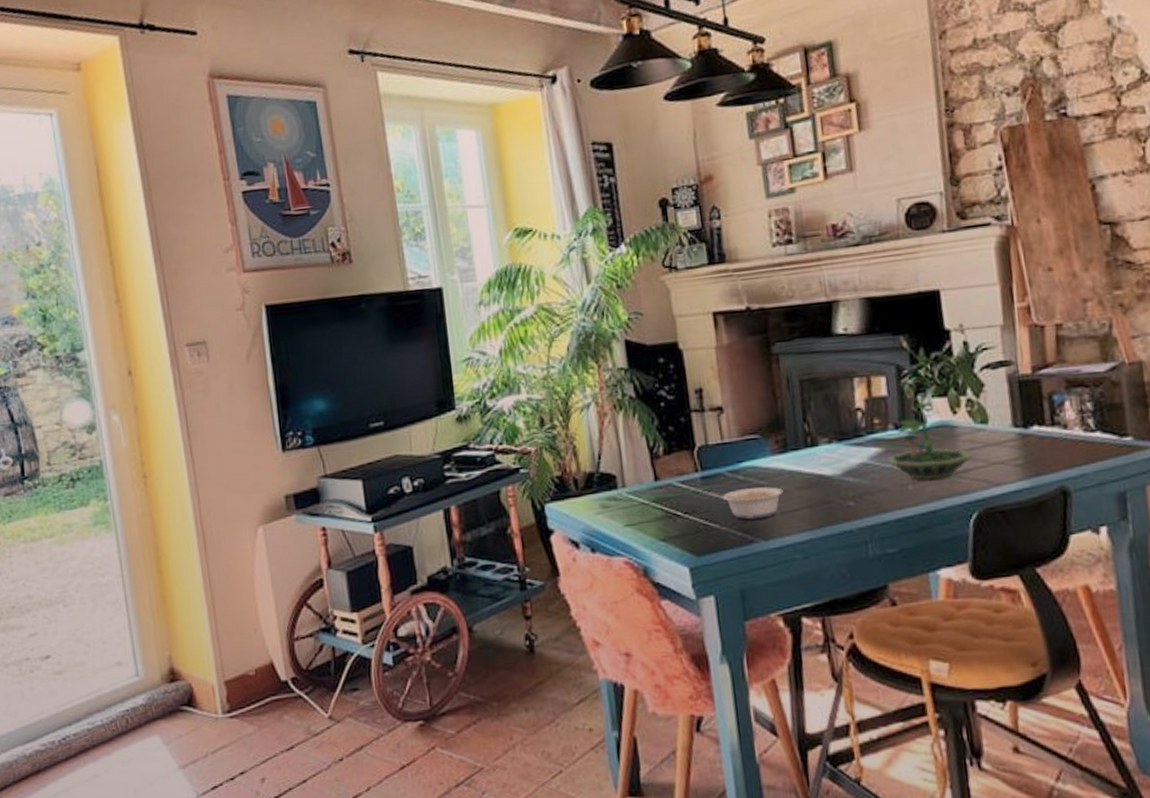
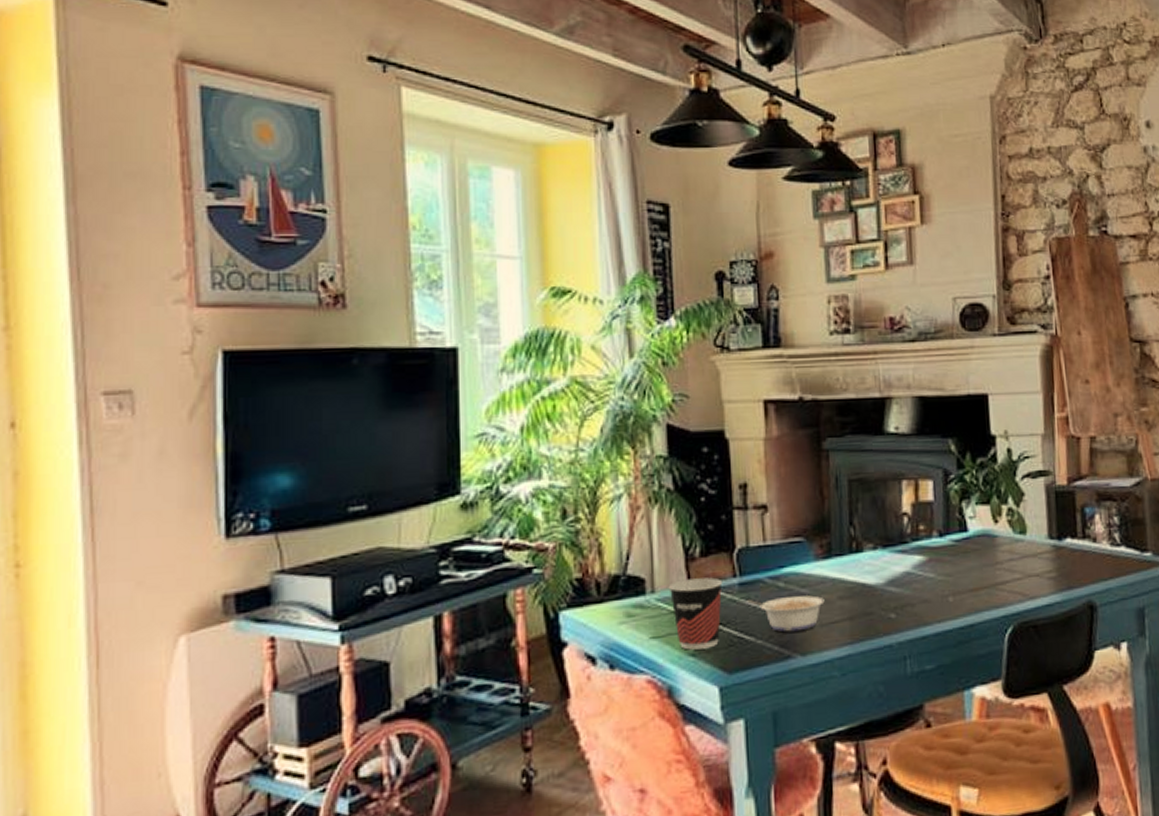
cup: none [637,473,687,536] -> present [668,577,723,650]
terrarium: present [886,400,973,480] -> none [929,507,1011,592]

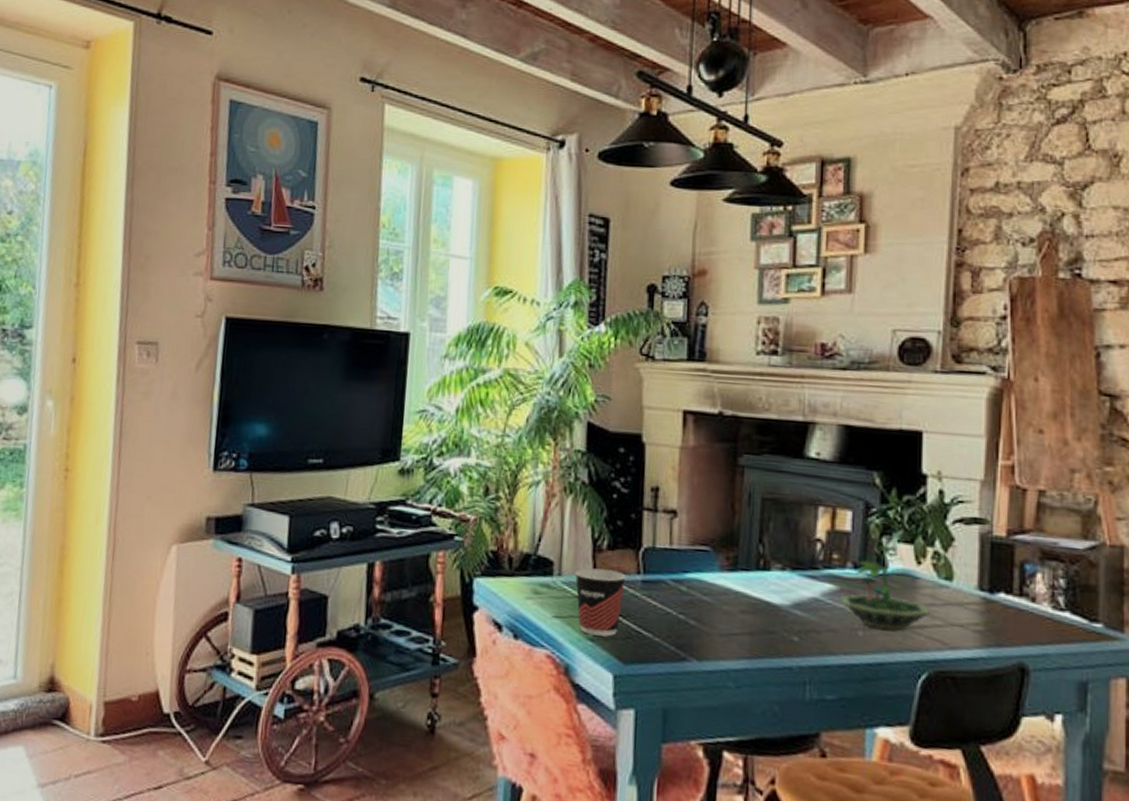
legume: present [747,595,825,632] -> none [648,597,726,637]
terrarium: none [929,507,1011,592] -> present [839,543,931,632]

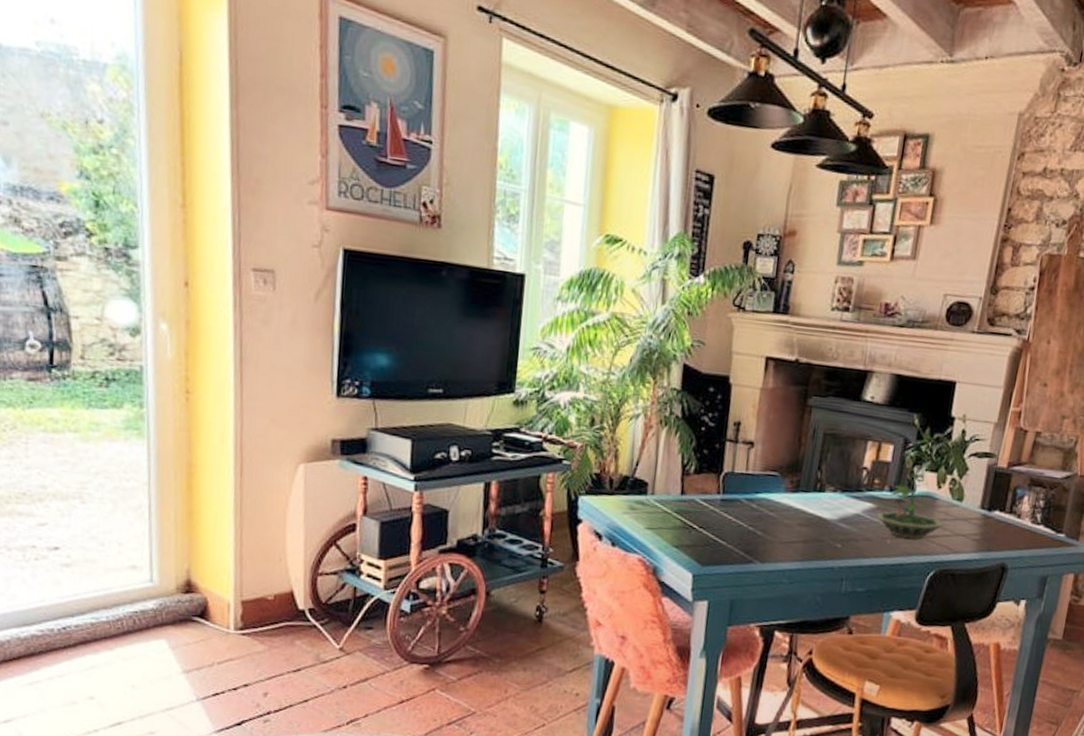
cup: present [574,568,627,637] -> none [665,488,709,544]

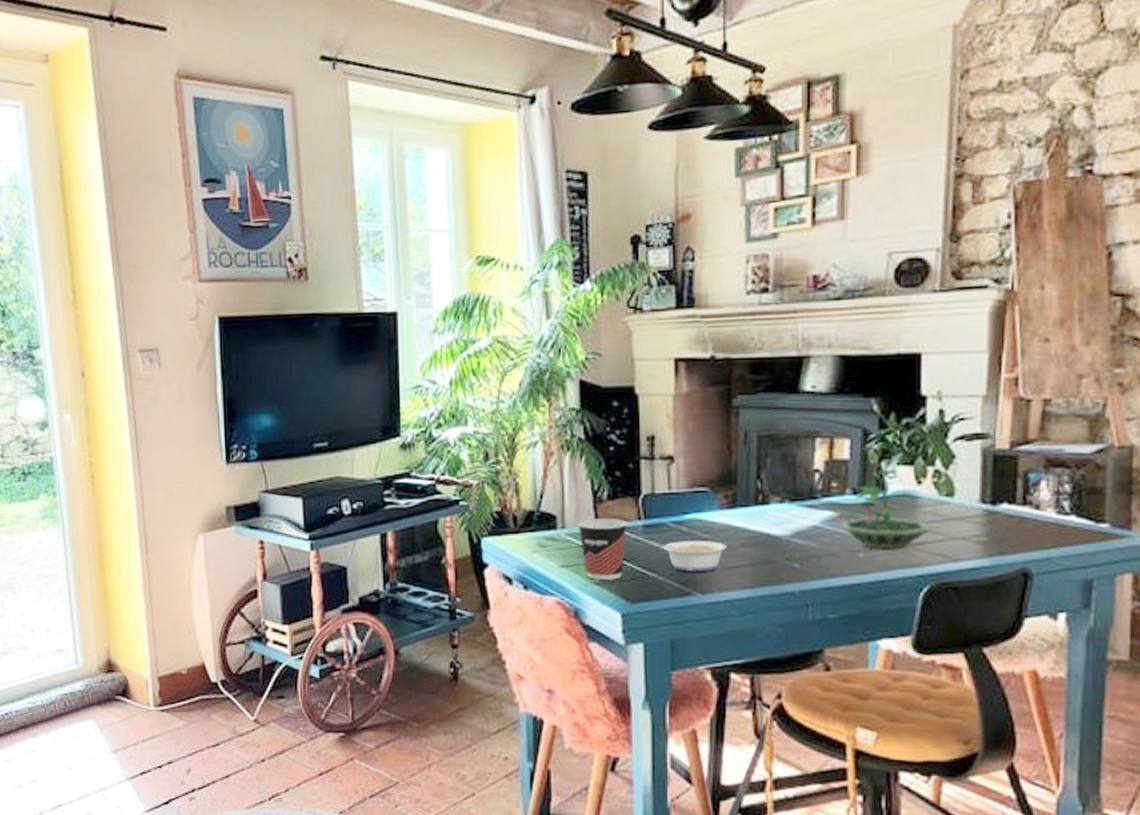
cup: none [665,488,709,544] -> present [577,518,628,580]
legume: none [725,512,787,544] -> present [650,539,727,572]

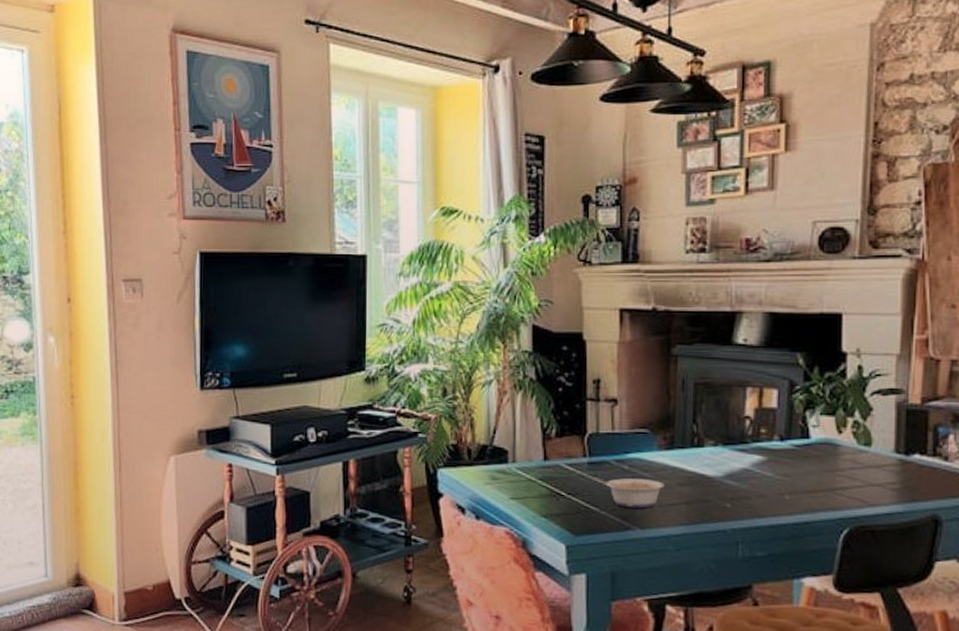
cup: present [577,518,628,580] -> none [527,454,574,513]
terrarium: present [839,467,933,550] -> none [767,417,852,494]

